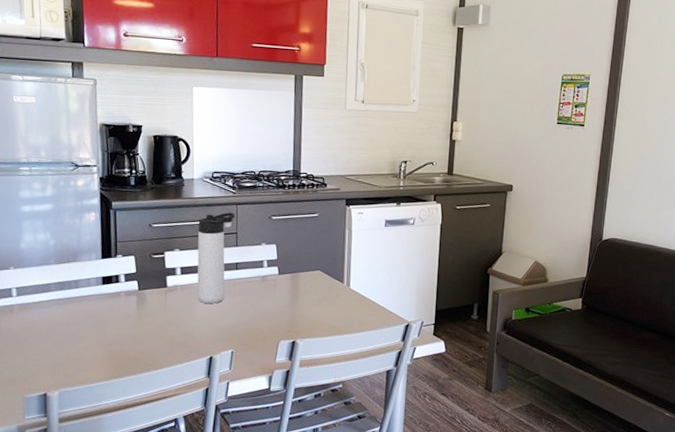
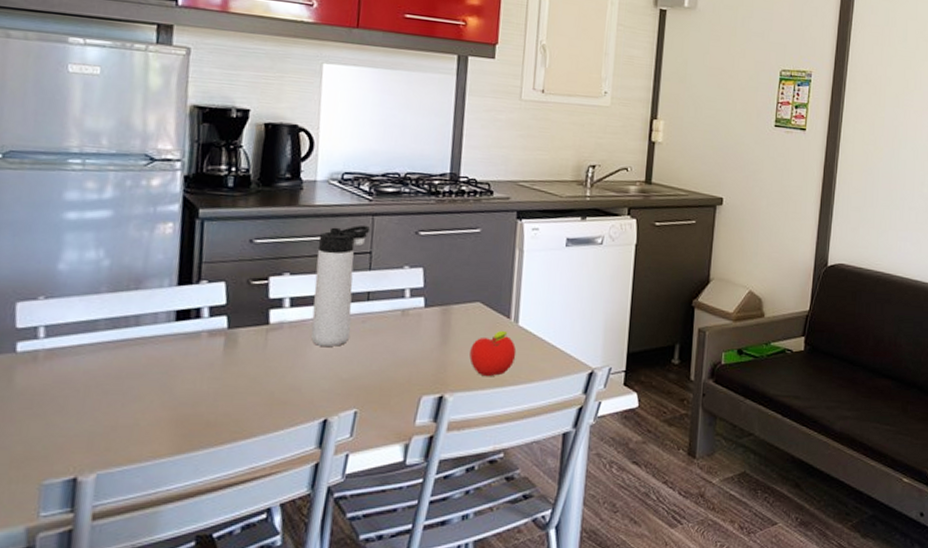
fruit: none [314,292,349,327] -> present [469,330,517,377]

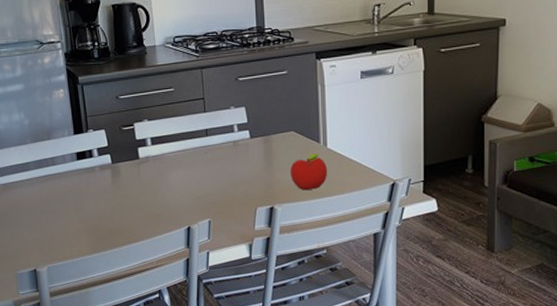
thermos bottle: present [311,225,371,346] -> none [164,77,201,173]

